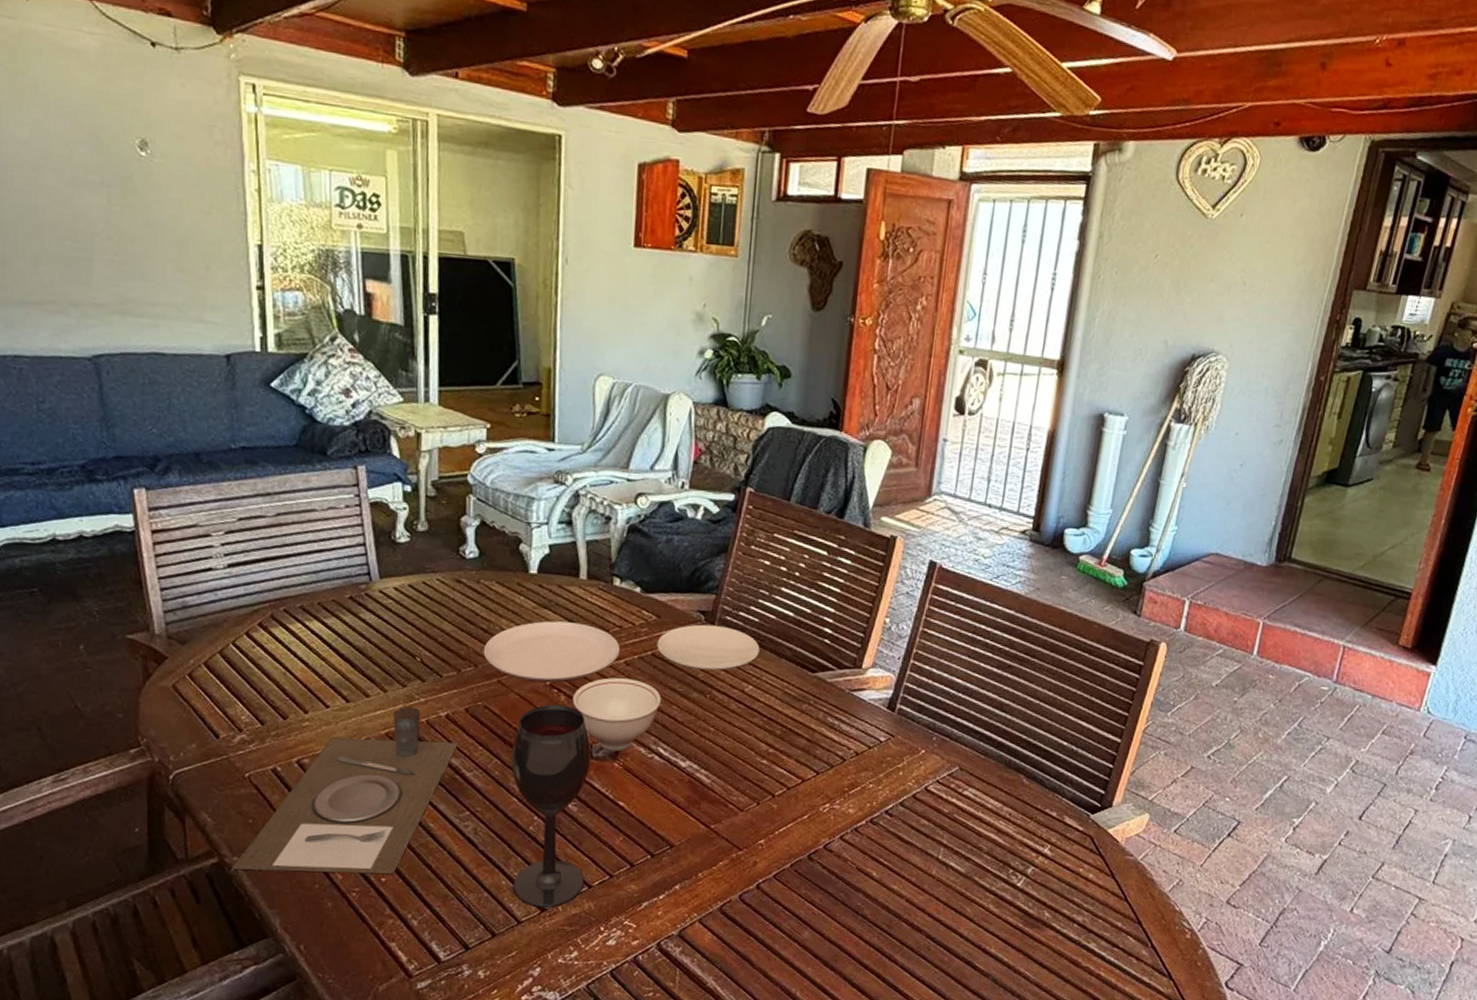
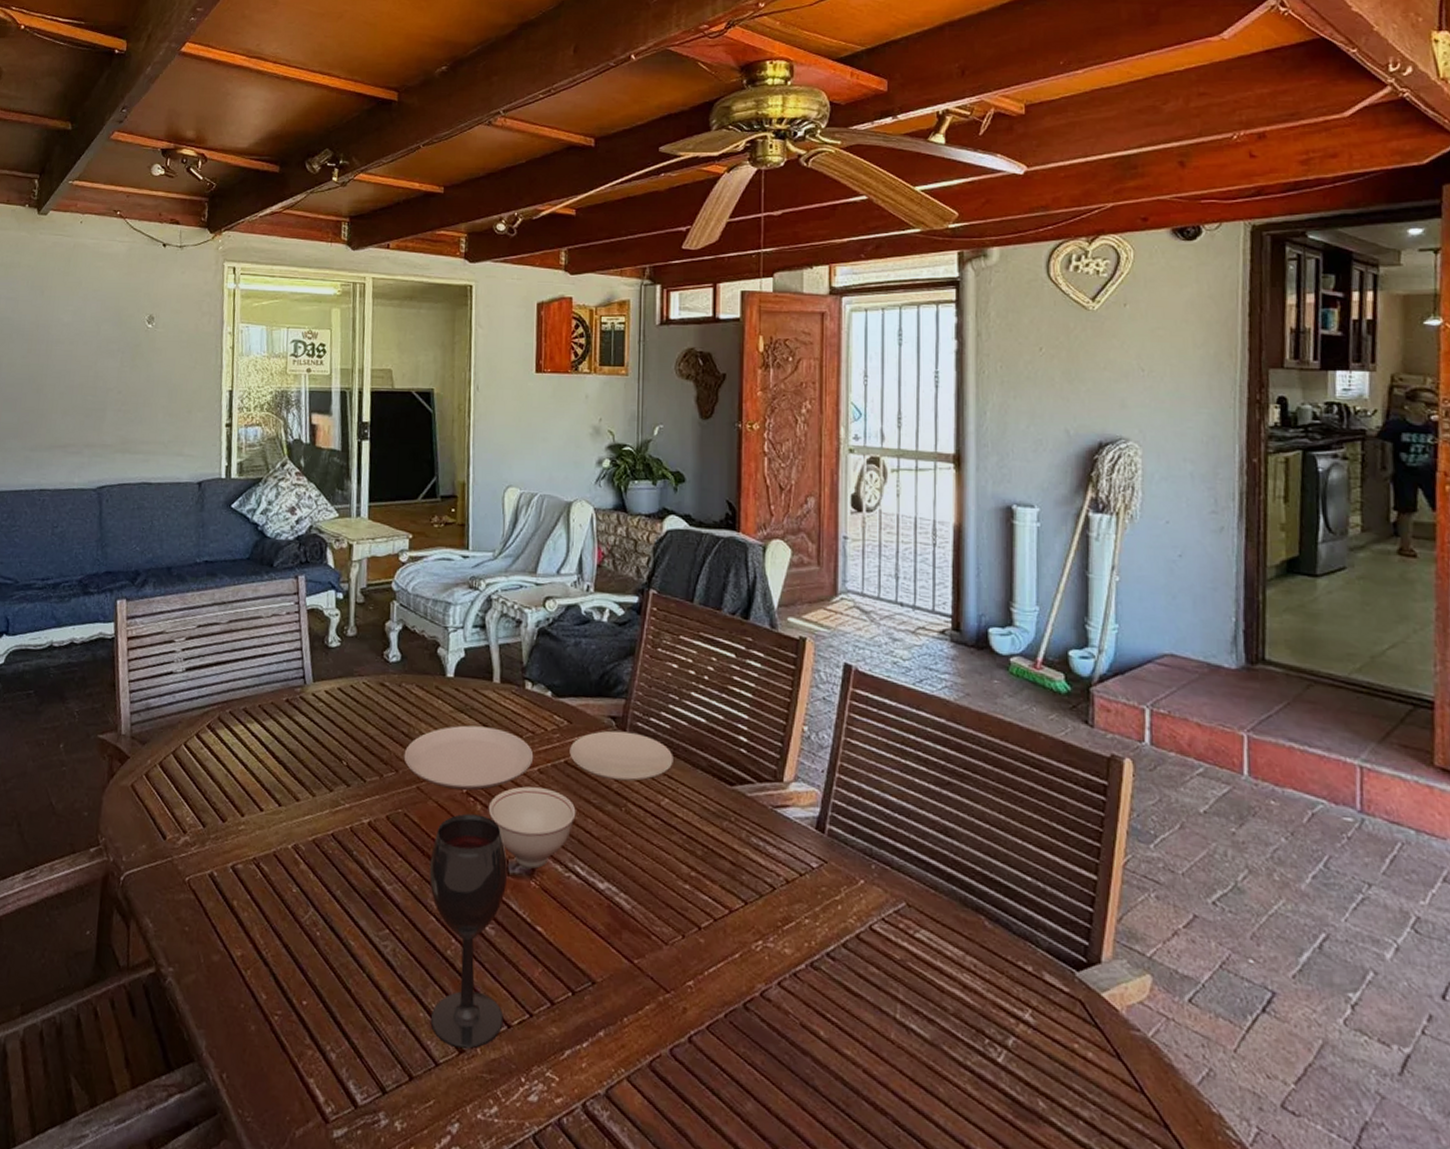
place setting: present [231,706,458,875] -> none [166,812,379,997]

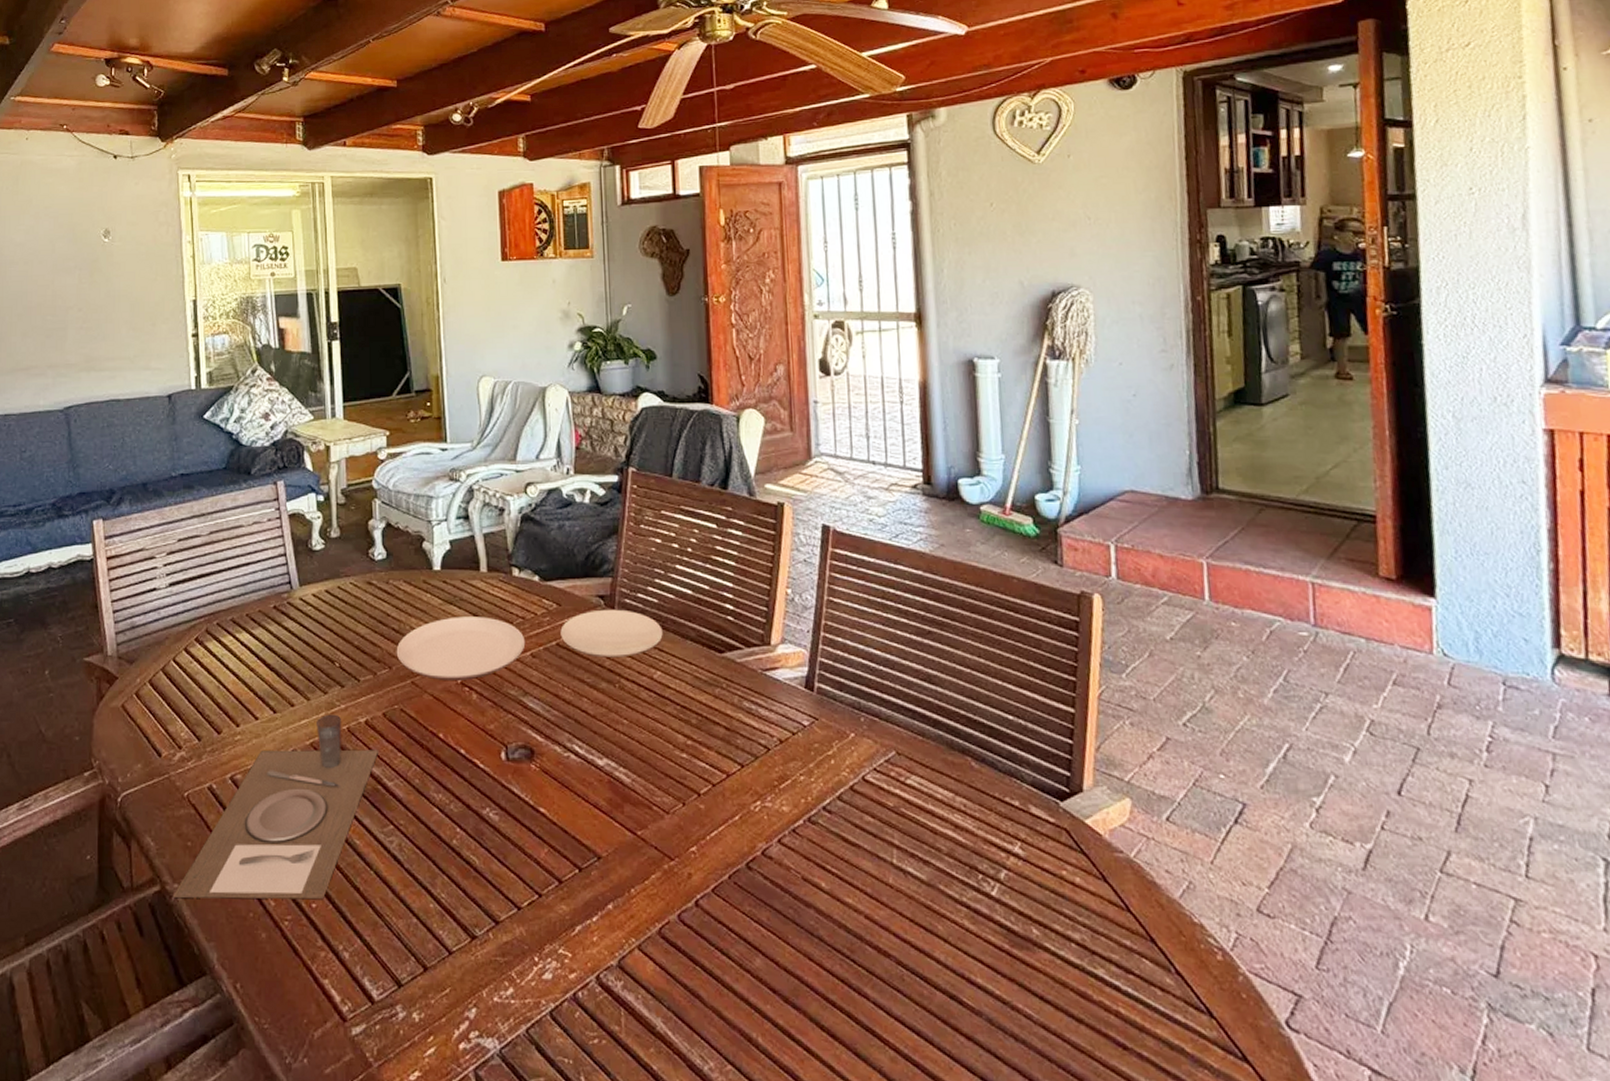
place setting: none [166,812,379,997] -> present [172,714,378,900]
wine glass: present [429,813,508,1049] -> none [429,704,513,934]
bowl: present [488,786,576,869] -> none [484,672,571,752]

